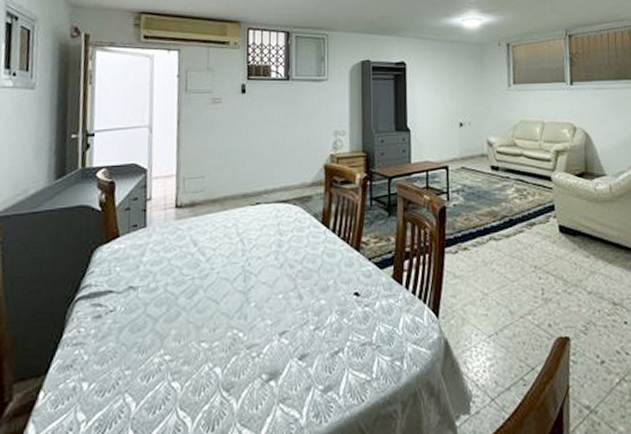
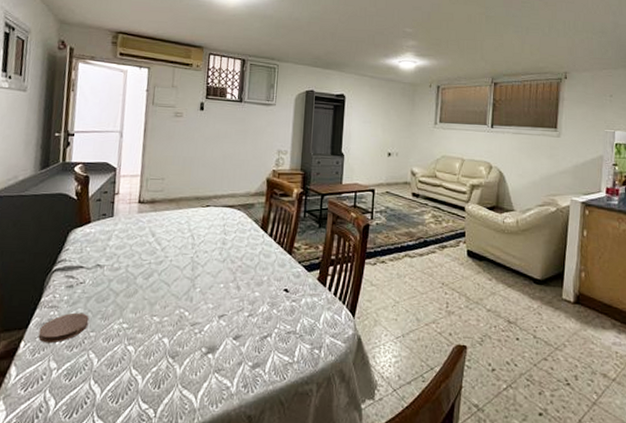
coaster: none [61,347,123,391] -> present [38,312,89,344]

